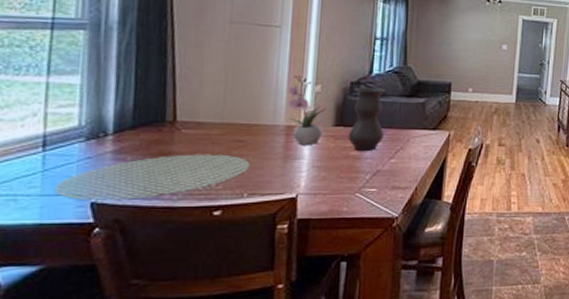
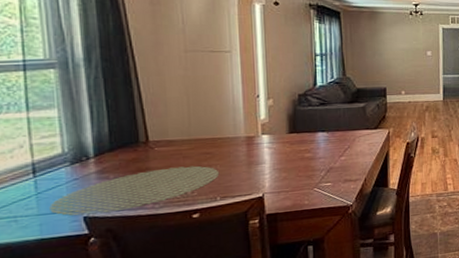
flower arrangement: present [288,75,326,146] -> none [244,92,280,153]
vase: present [347,87,386,151] -> none [301,97,333,153]

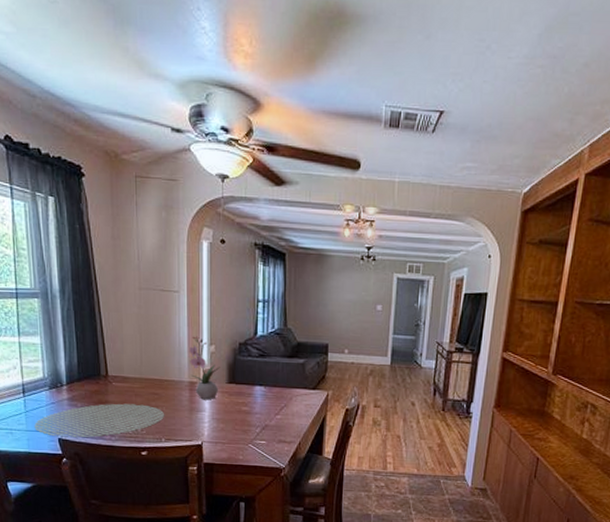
flower arrangement: none [244,92,280,153] -> present [188,336,220,400]

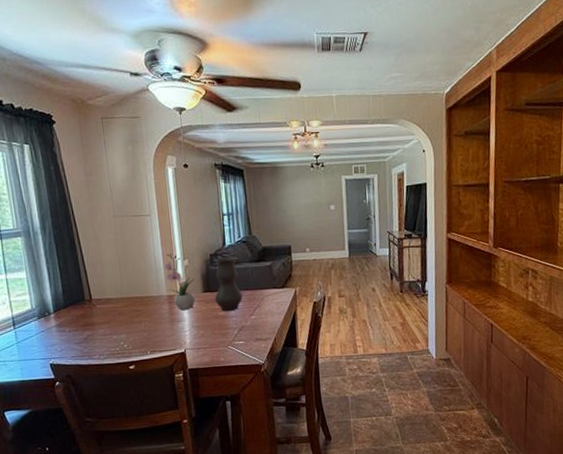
place mat: present [34,403,165,438] -> none [26,322,148,363]
vase: none [239,347,270,407] -> present [213,256,243,311]

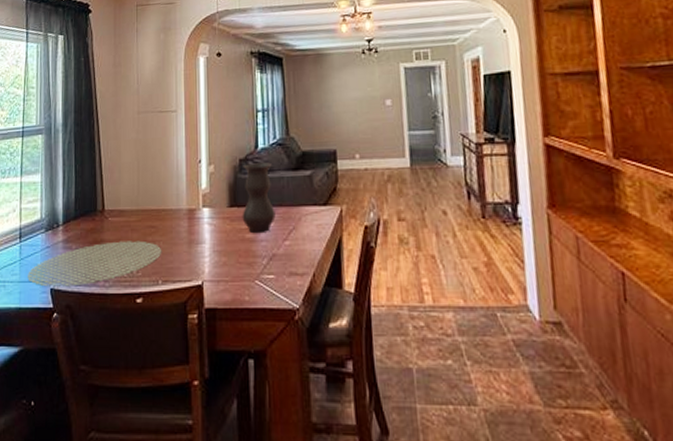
place mat: none [26,322,148,363] -> present [27,240,162,287]
flower arrangement: present [164,253,195,311] -> none [187,156,220,230]

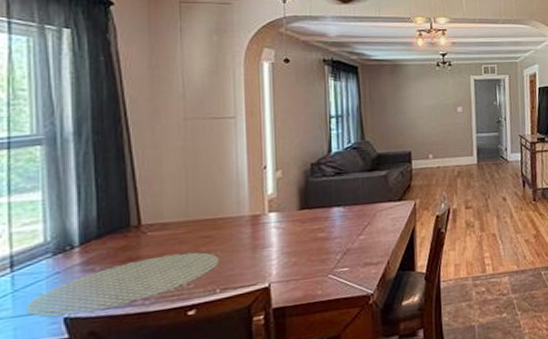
vase: present [242,162,276,233] -> none [314,165,350,232]

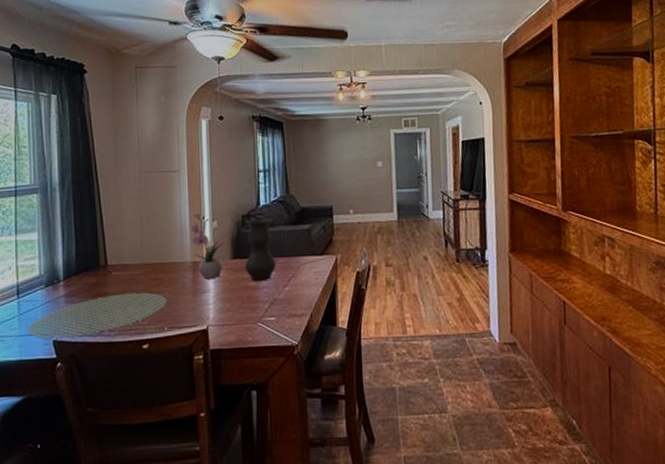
flower arrangement: none [249,163,289,234] -> present [190,213,224,280]
vase: none [314,165,350,232] -> present [244,218,276,281]

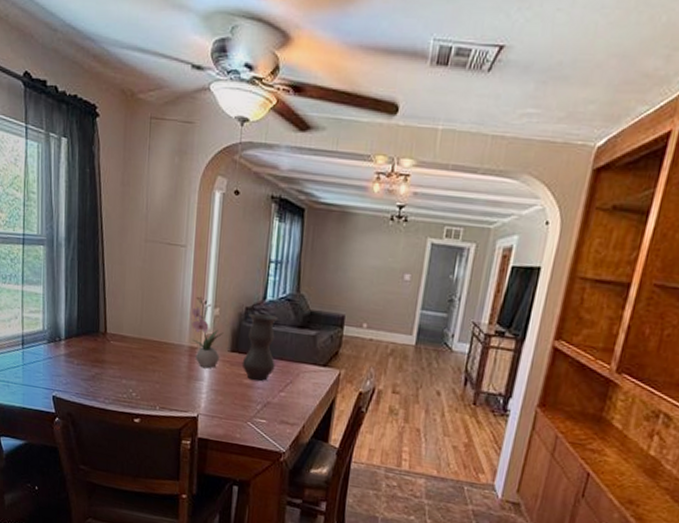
place mat: present [28,292,168,339] -> none [30,363,162,399]

